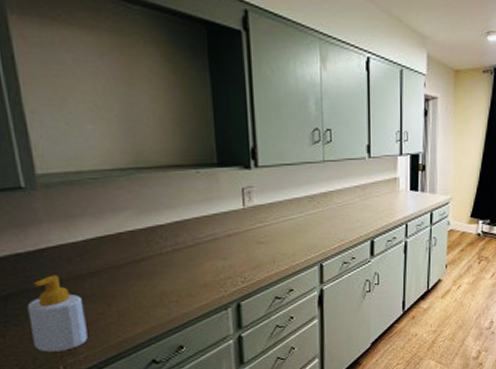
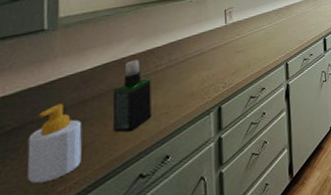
spray bottle: none [112,236,160,316] -> present [112,59,151,133]

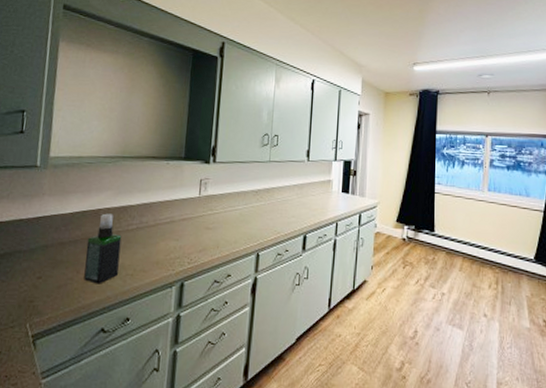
soap bottle: present [27,103,82,184] -> none [12,240,58,310]

